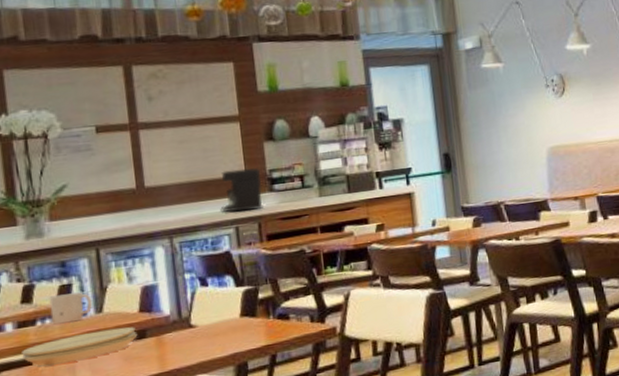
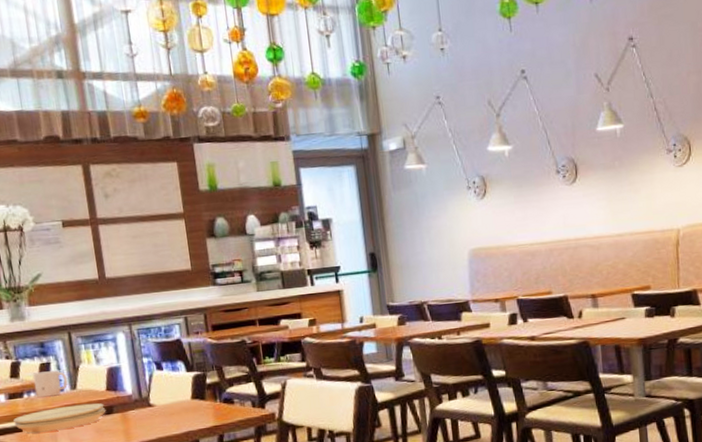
coffee maker: present [220,167,263,212] -> none [171,262,208,304]

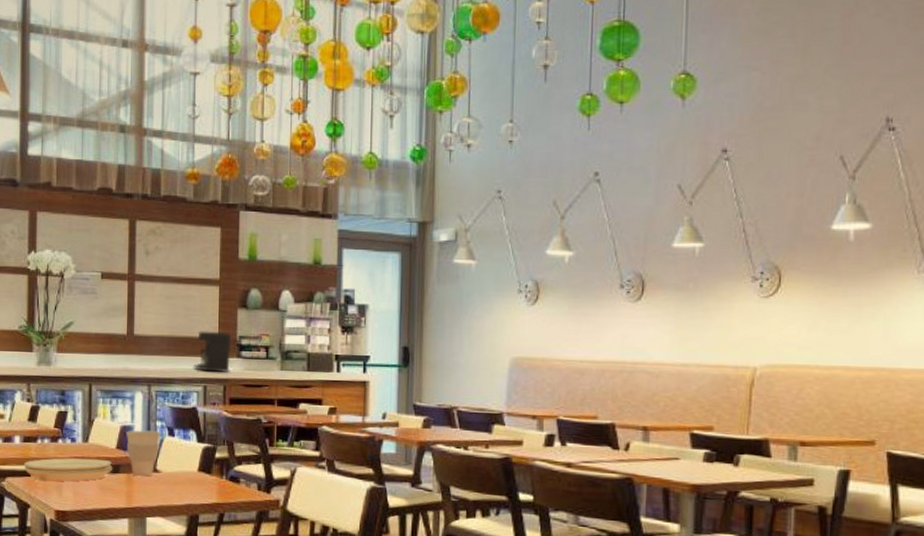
mug: present [32,370,68,398] -> none [49,419,82,446]
cup: none [113,367,150,414] -> present [125,430,161,476]
coffee maker: none [171,262,208,304] -> present [193,331,232,373]

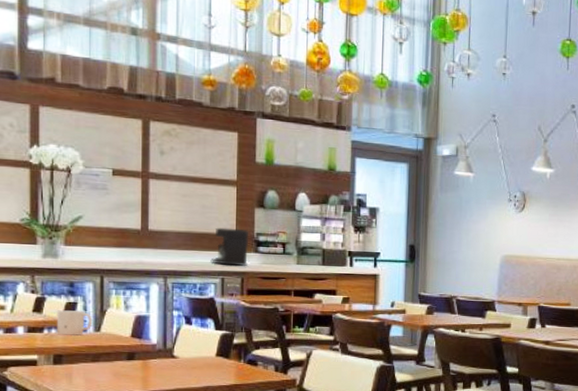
plate: present [24,457,113,482] -> none [29,346,127,369]
mug: none [49,419,82,446] -> present [56,310,93,336]
cup: present [125,430,161,476] -> none [140,319,178,362]

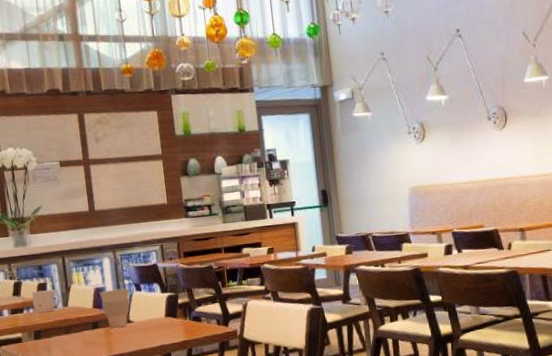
cup: none [140,319,178,362] -> present [99,288,130,328]
coffee maker: present [210,227,249,267] -> none [149,197,181,233]

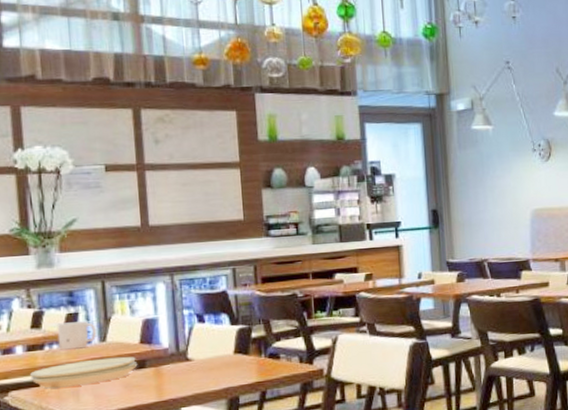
plate: none [14,318,93,344] -> present [30,356,138,389]
cup: present [99,288,130,328] -> none [149,319,190,368]

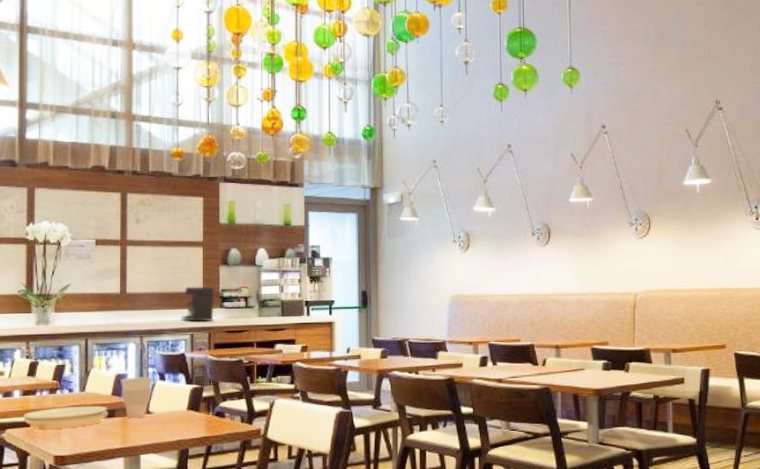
mug: present [57,321,97,350] -> none [47,373,79,396]
cup: none [149,319,190,368] -> present [120,377,153,418]
coffee maker: none [219,212,259,255] -> present [181,286,215,323]

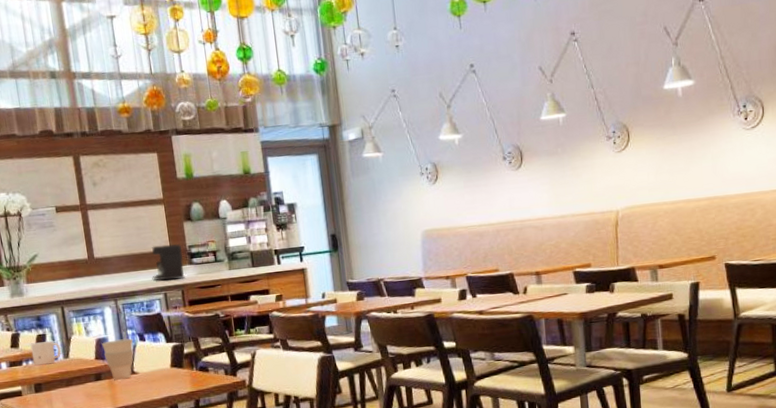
plate: present [24,405,109,429] -> none [14,370,95,398]
mug: none [47,373,79,396] -> present [30,341,62,366]

